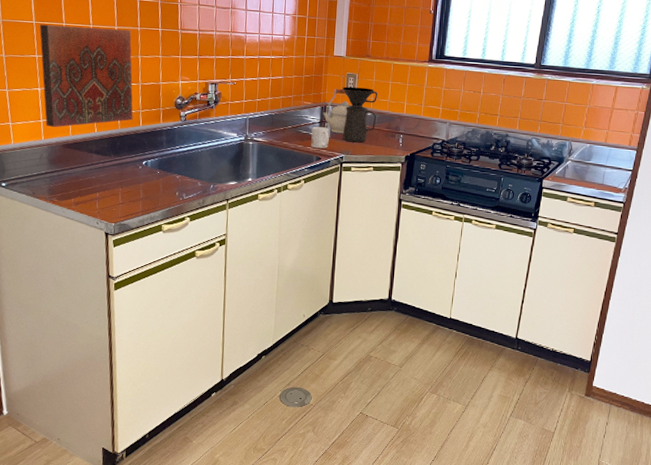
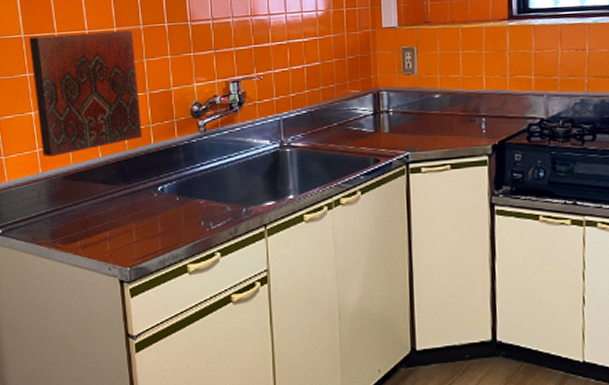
mug: present [311,127,329,149] -> none [364,120,388,148]
kettle: present [323,88,349,134] -> none [376,67,410,126]
coffee maker: present [342,86,378,143] -> none [398,62,448,135]

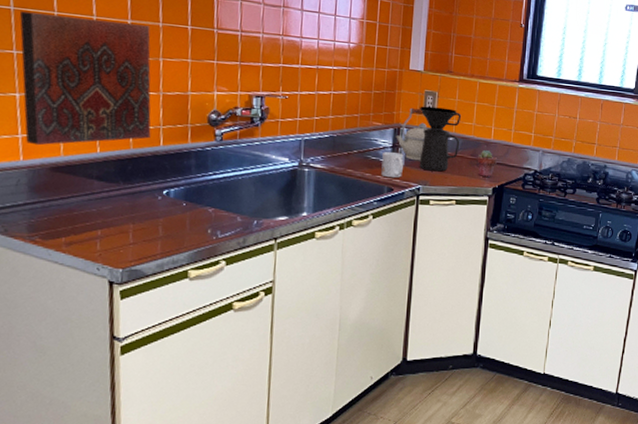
mug: none [364,120,388,148] -> present [381,152,404,178]
kettle: none [376,67,410,126] -> present [396,107,428,161]
coffee maker: none [398,62,448,135] -> present [419,106,462,172]
potted succulent: none [469,103,493,134] -> present [477,150,497,177]

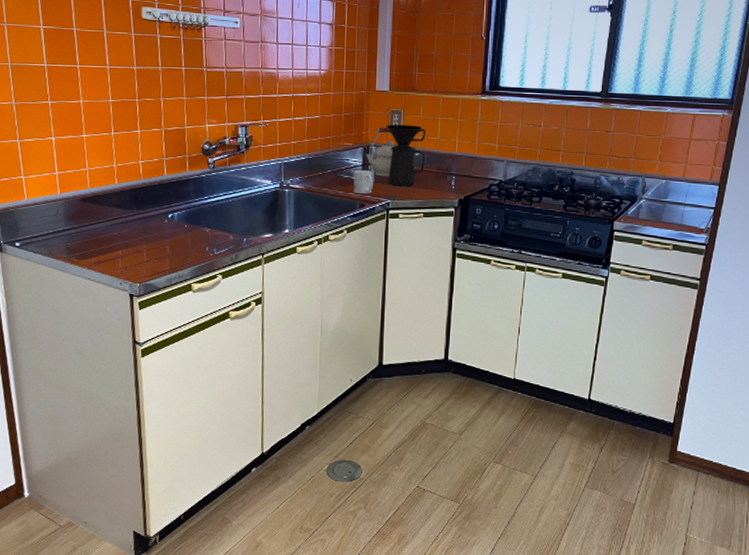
decorative tile: present [20,11,151,146] -> none [52,67,157,181]
potted succulent: present [477,150,497,177] -> none [442,163,462,189]

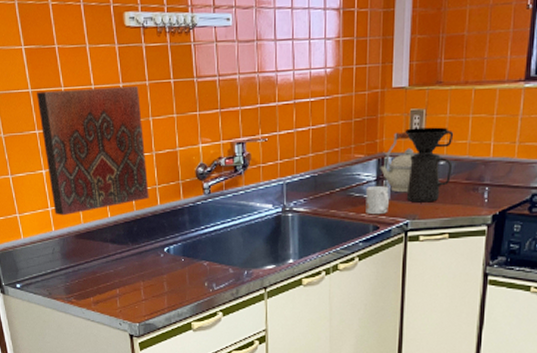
decorative tile: none [52,67,157,181] -> present [37,86,149,216]

